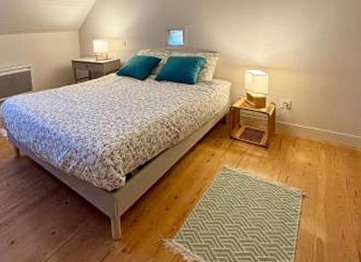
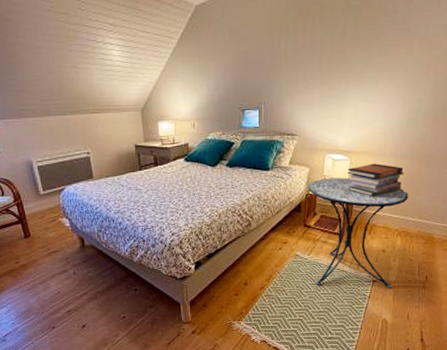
side table: none [231,91,327,204] -> present [308,177,408,288]
book stack: none [267,79,320,110] -> present [347,163,404,197]

